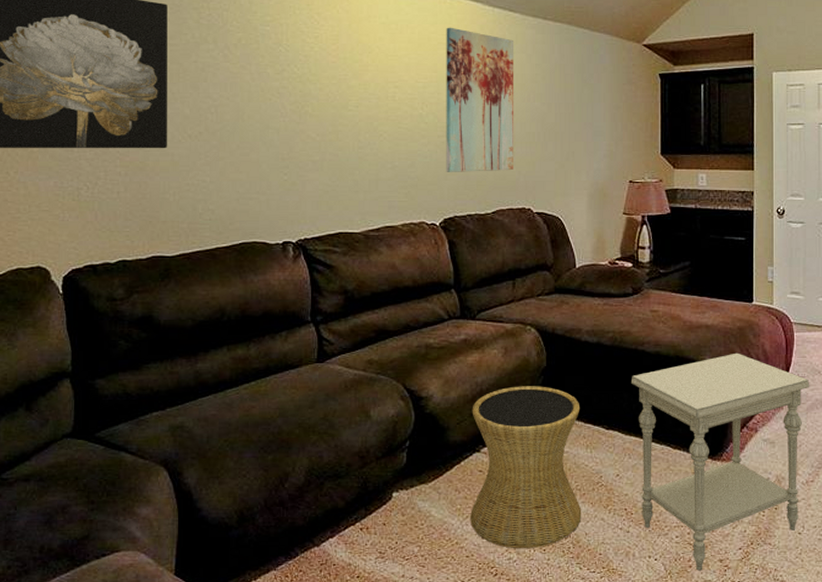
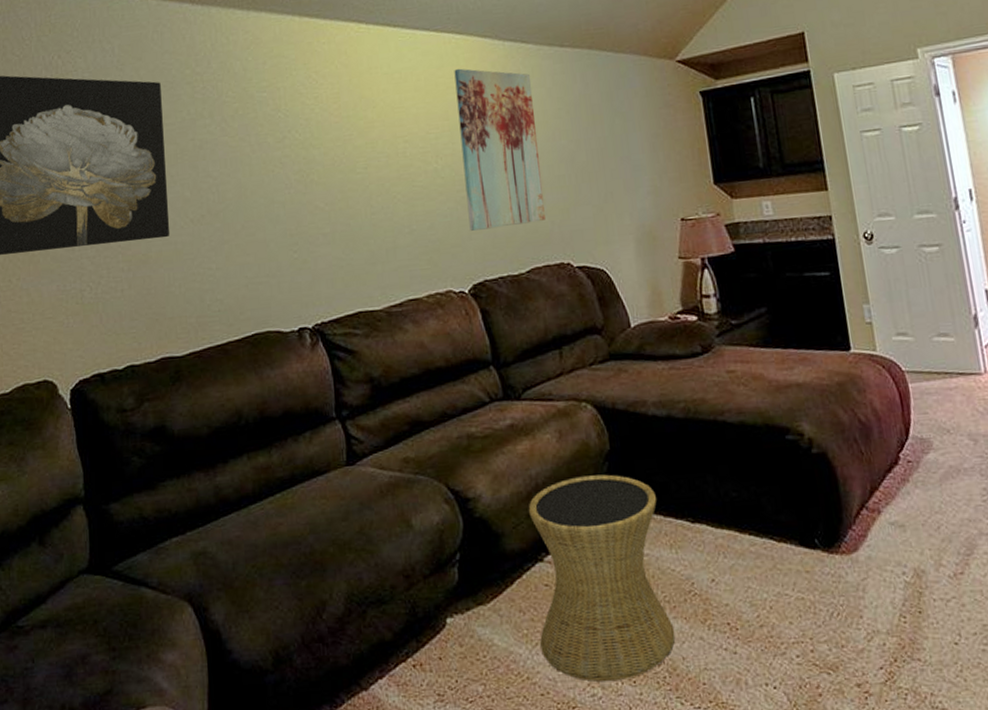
side table: present [630,352,810,571] -> none [713,414,952,700]

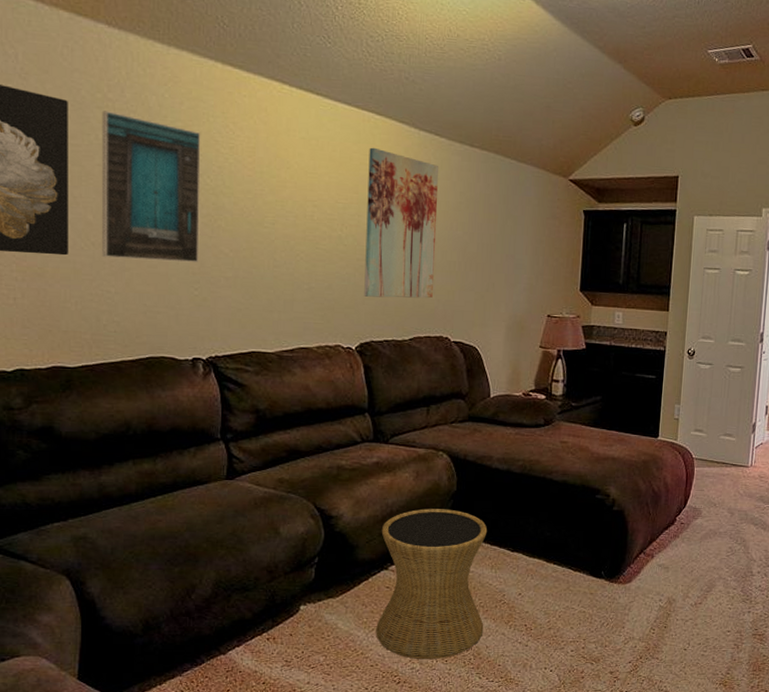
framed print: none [191,84,296,234] -> present [101,111,201,263]

